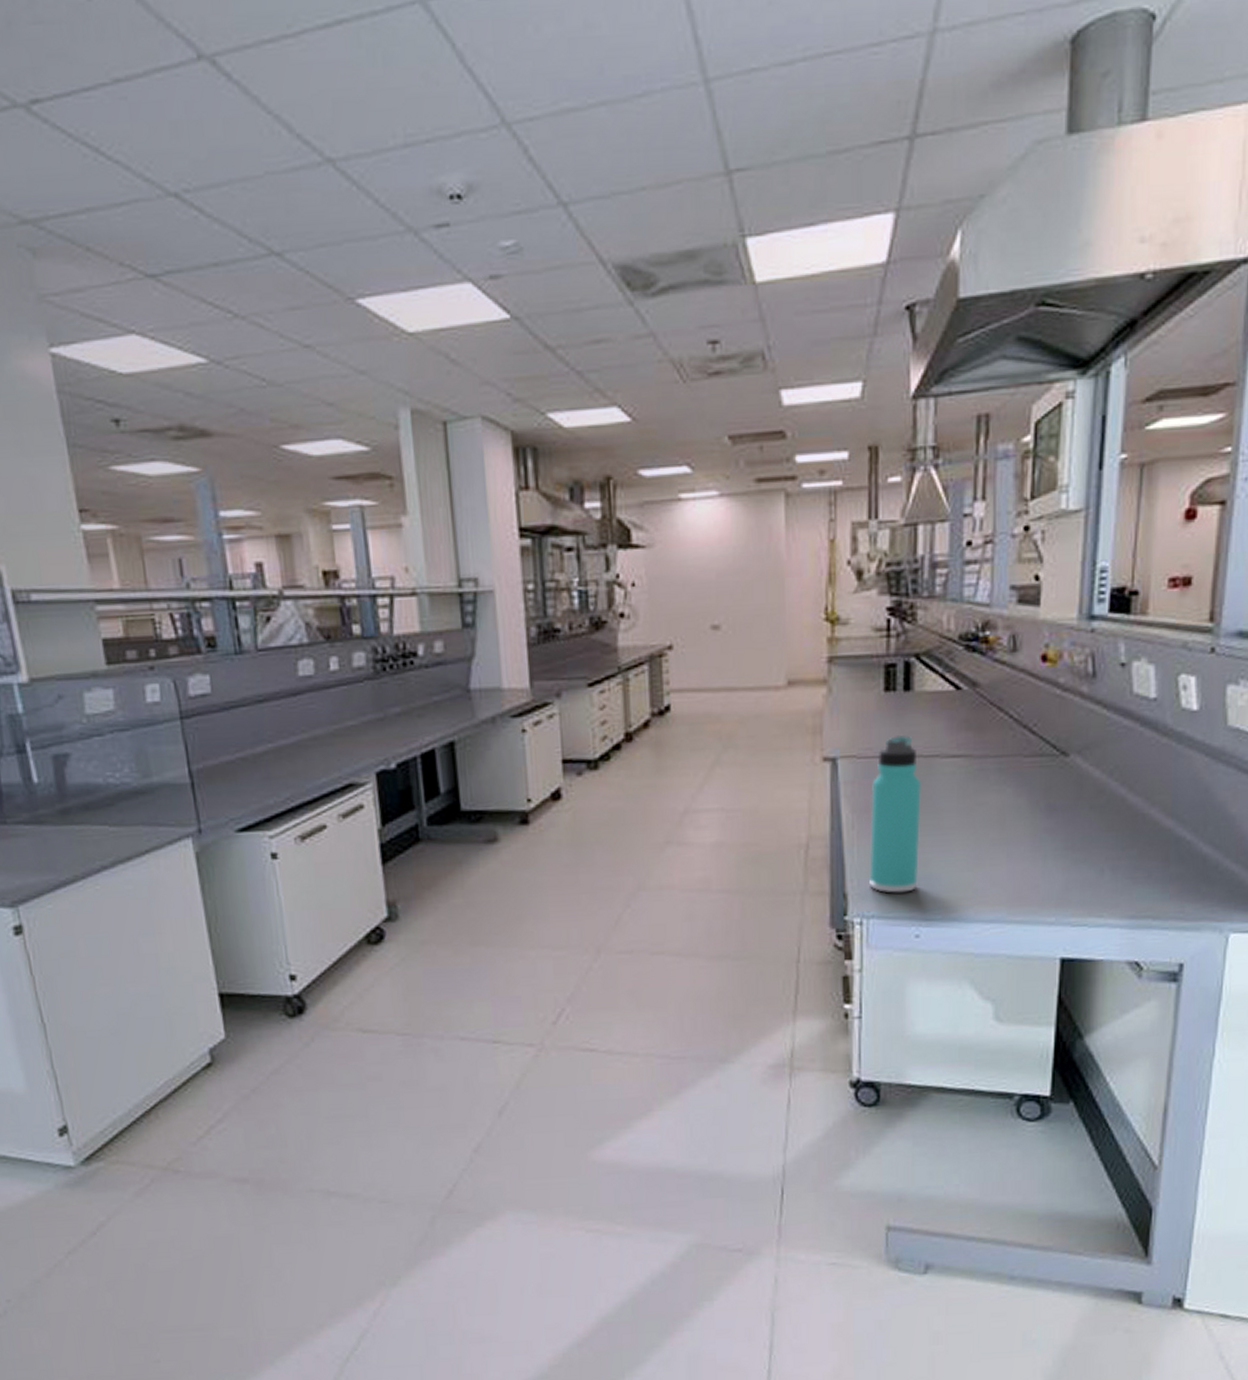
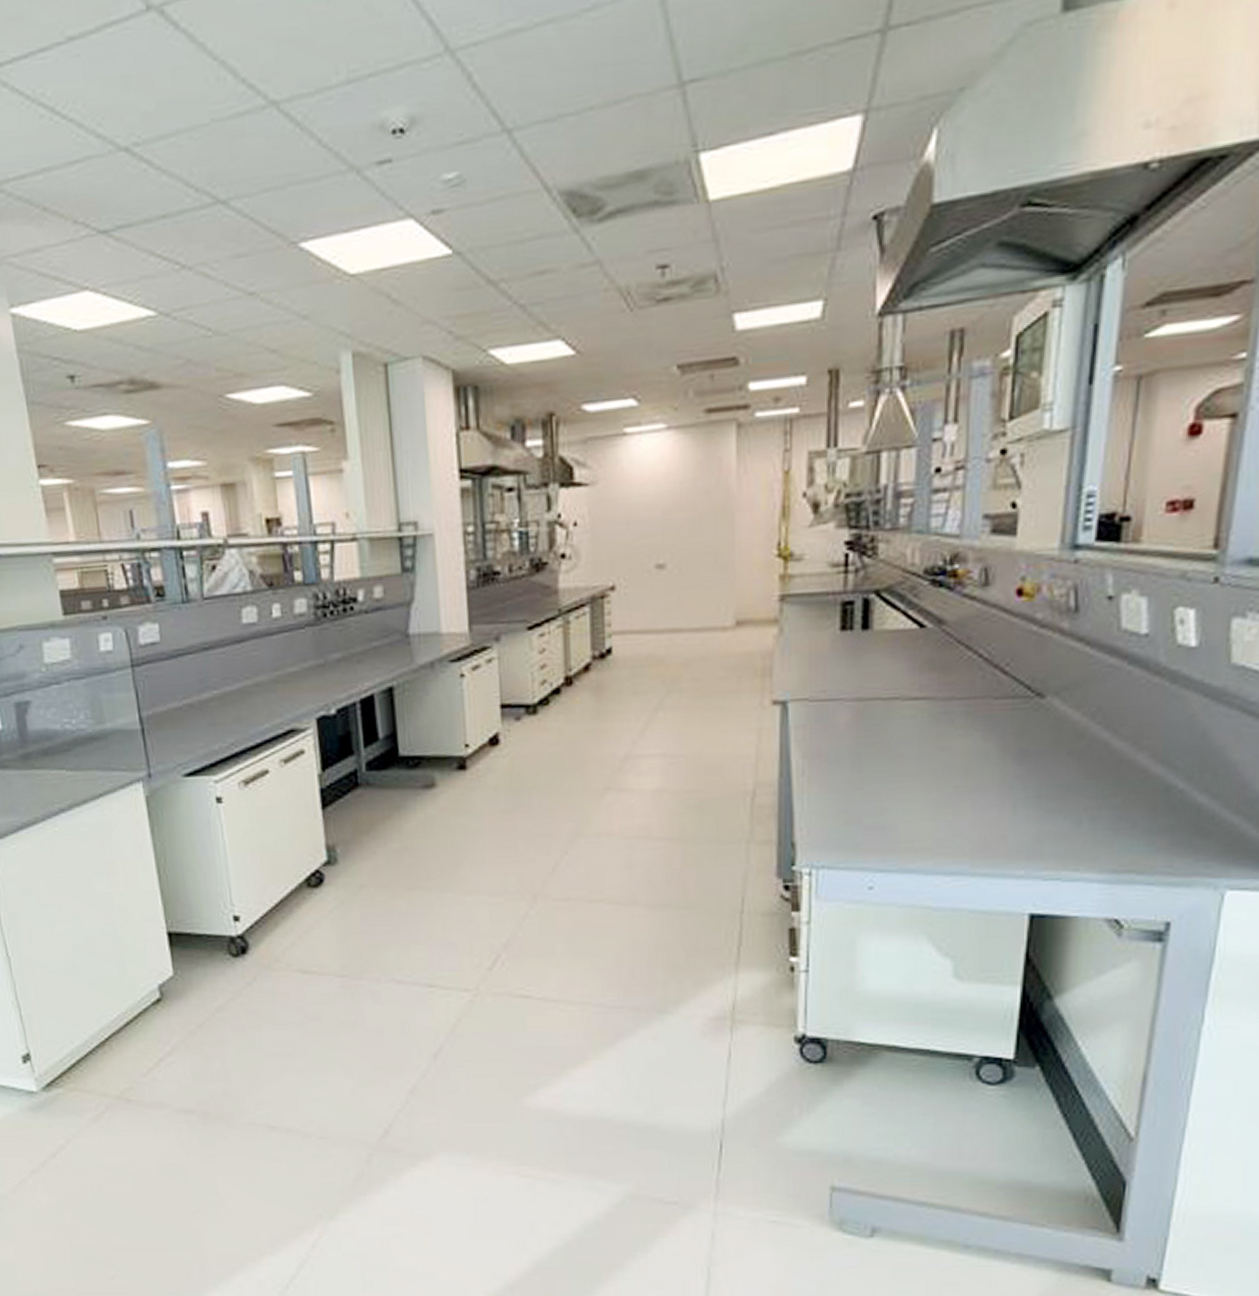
thermos bottle: present [869,735,922,893] -> none [820,677,880,843]

